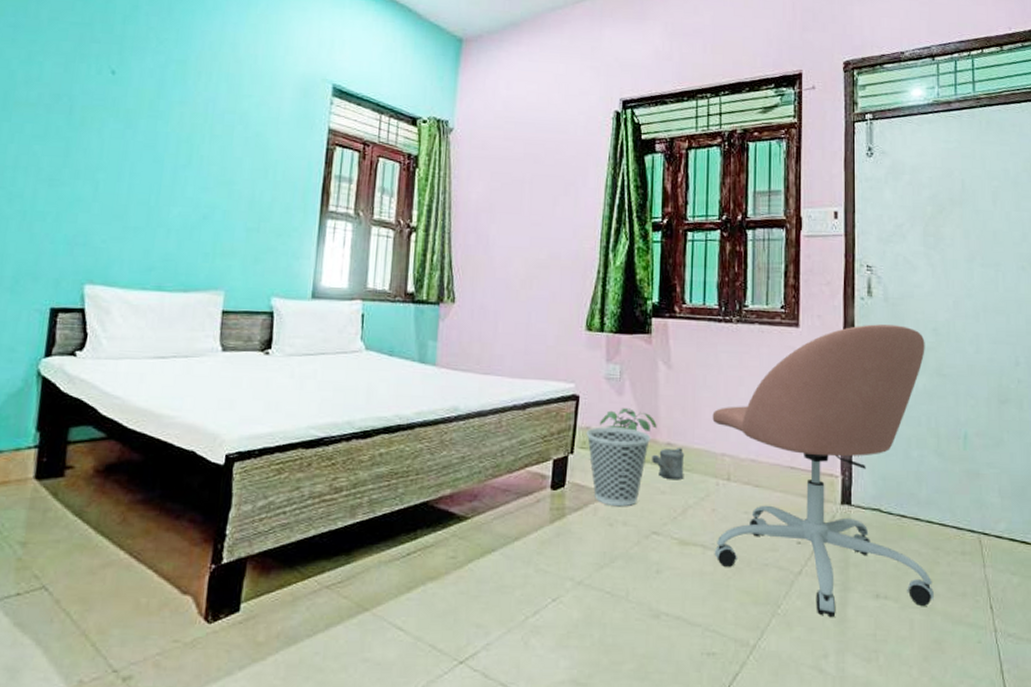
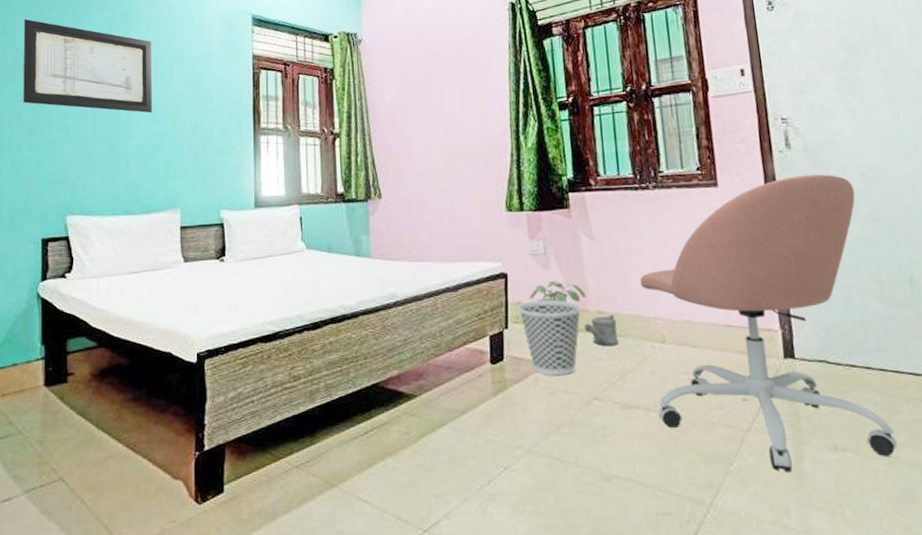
wall art: none [45,49,212,179] -> present [23,18,152,114]

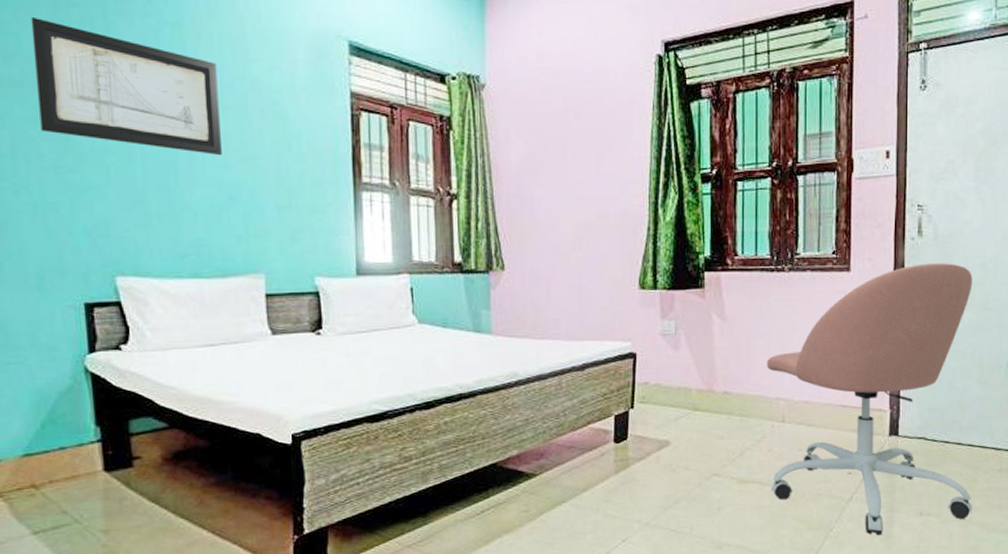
wastebasket: present [518,300,582,376] -> none [645,380,708,454]
potted plant: present [529,281,586,302] -> none [657,362,713,383]
watering can: present [585,315,619,347] -> none [710,396,741,426]

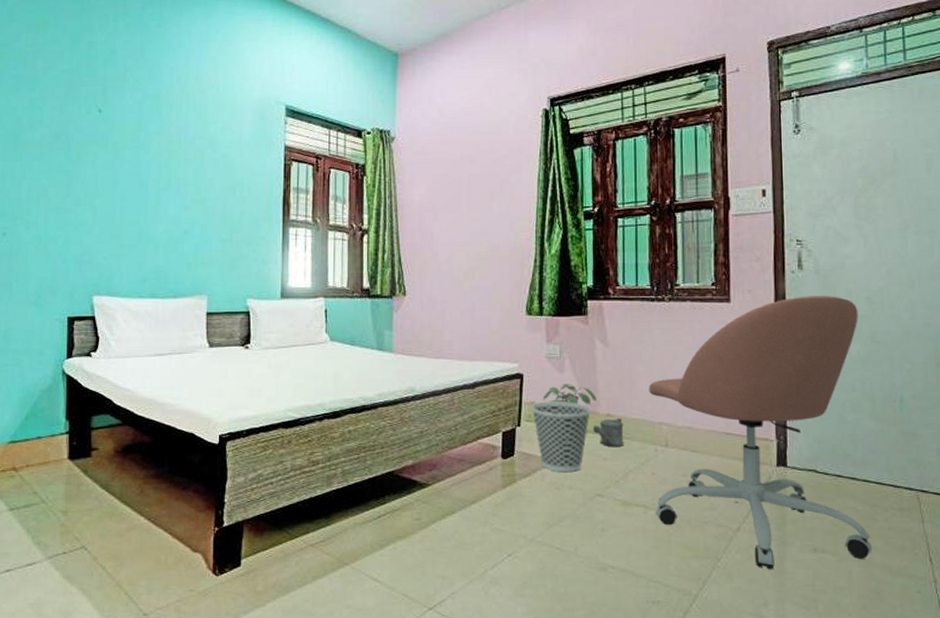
wall art: present [31,16,222,156] -> none [50,94,183,199]
wastebasket: none [645,380,708,454] -> present [531,401,592,473]
potted plant: none [657,362,713,383] -> present [542,384,597,404]
watering can: none [710,396,741,426] -> present [593,418,624,448]

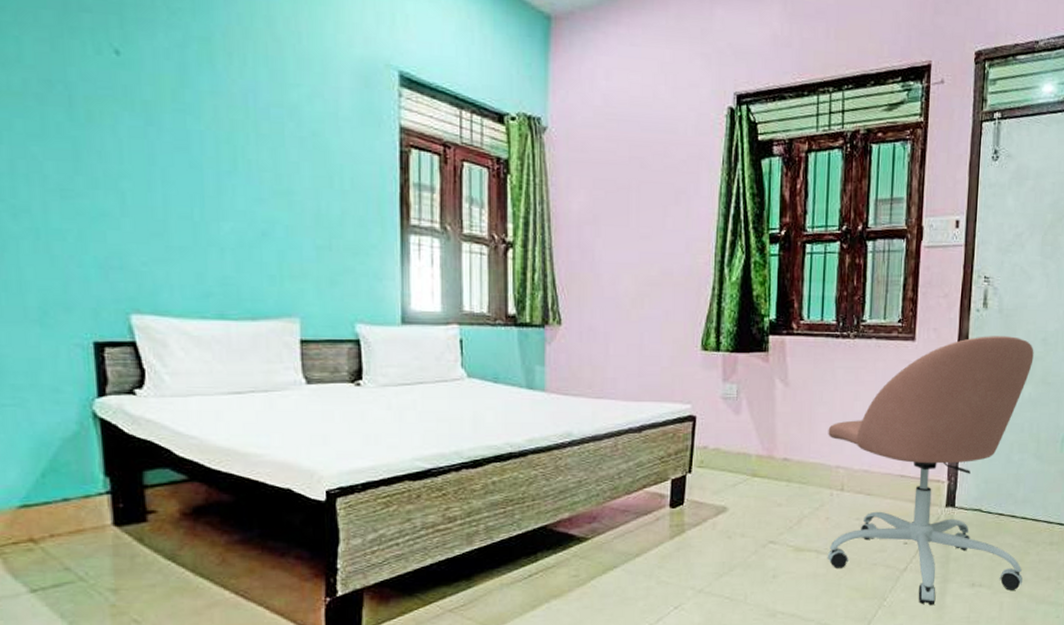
wastebasket: present [531,401,592,473] -> none [704,446,768,521]
potted plant: present [542,384,597,404] -> none [716,427,774,448]
watering can: present [593,418,624,448] -> none [769,463,801,493]

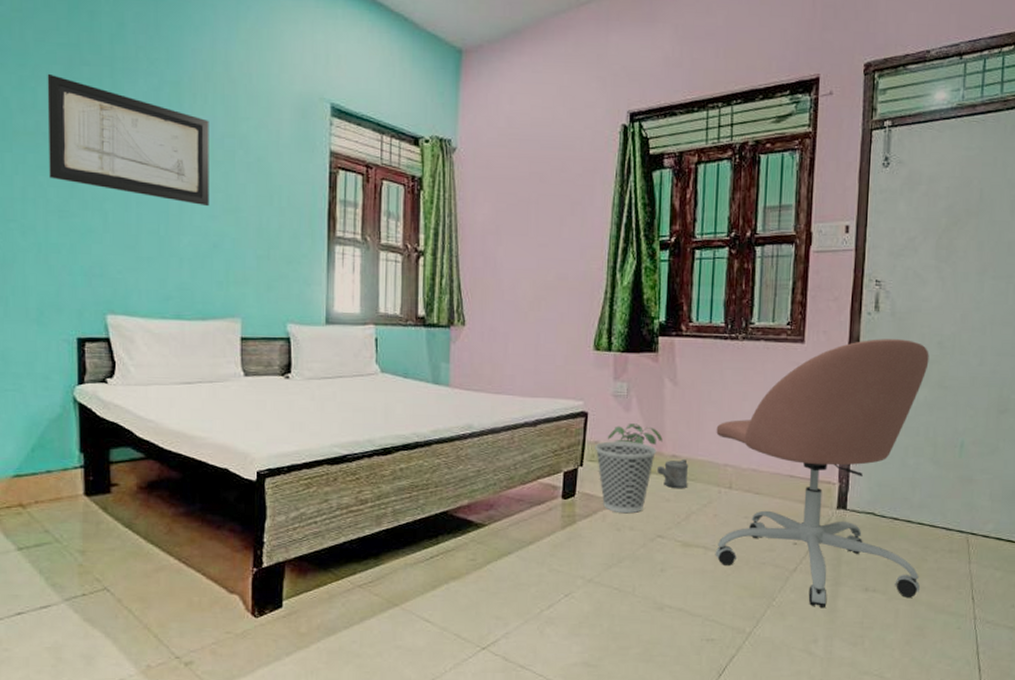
wall art: none [35,19,254,188] -> present [47,73,209,207]
wastebasket: none [704,446,768,521] -> present [595,441,657,514]
potted plant: none [716,427,774,448] -> present [607,423,663,445]
watering can: none [769,463,801,493] -> present [657,460,689,489]

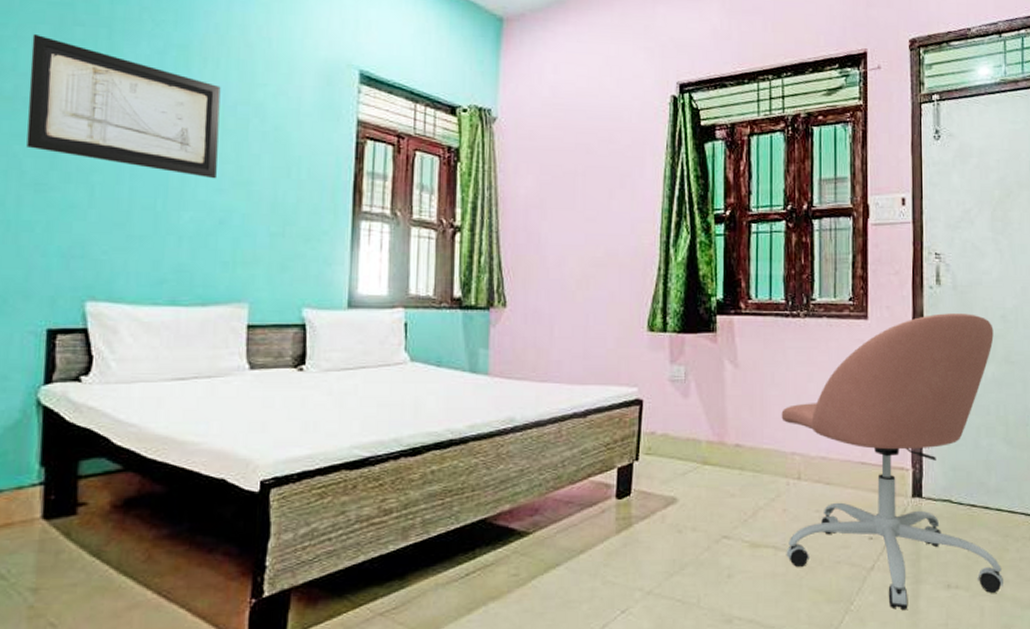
wastebasket: present [595,441,657,514] -> none [651,431,719,513]
potted plant: present [607,423,663,445] -> none [664,411,725,434]
watering can: present [657,460,689,489] -> none [720,449,754,482]

